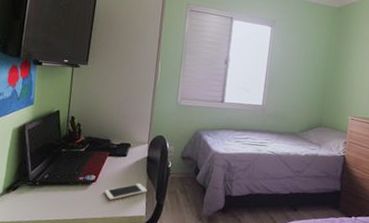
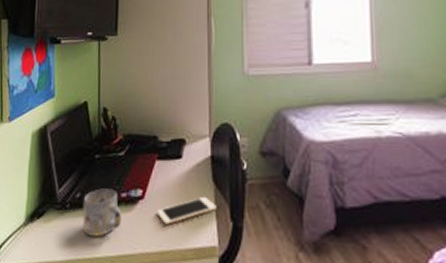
mug: none [48,173,78,206] -> present [82,188,122,237]

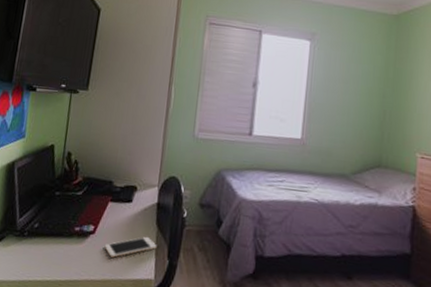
mug: present [82,188,122,237] -> none [37,221,74,263]

